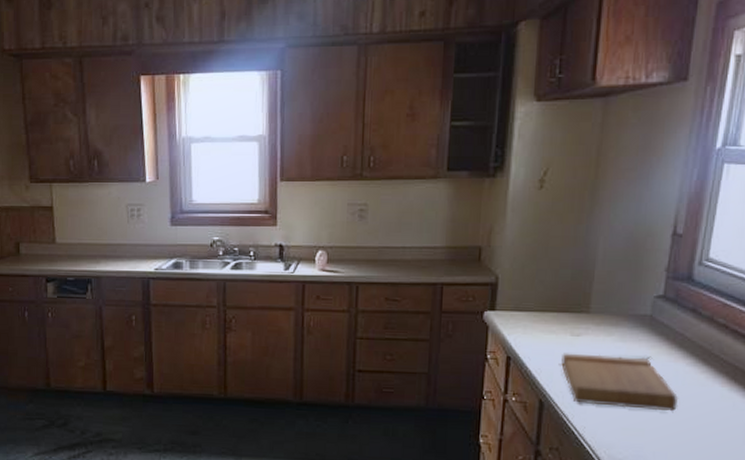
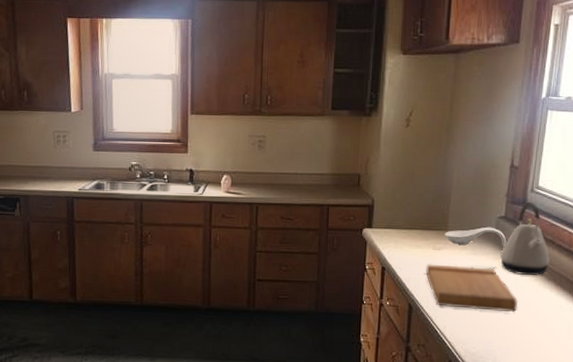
spoon rest: none [586,308,666,333] -> present [445,227,507,247]
kettle: none [655,277,723,368] -> present [499,201,551,276]

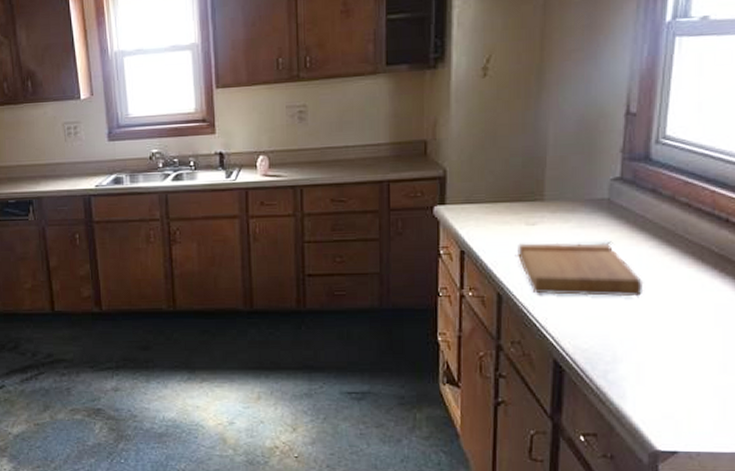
spoon rest: present [445,227,507,247] -> none [541,192,625,217]
kettle: present [499,201,551,276] -> none [615,156,687,250]

